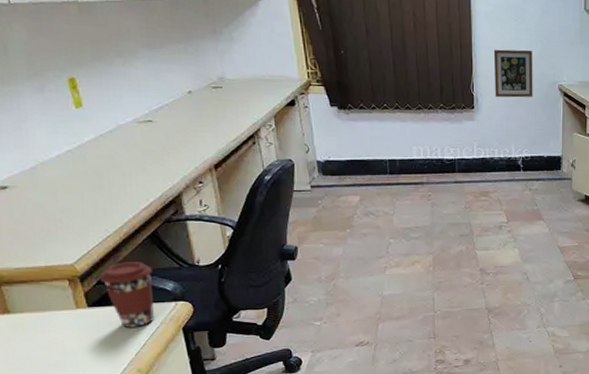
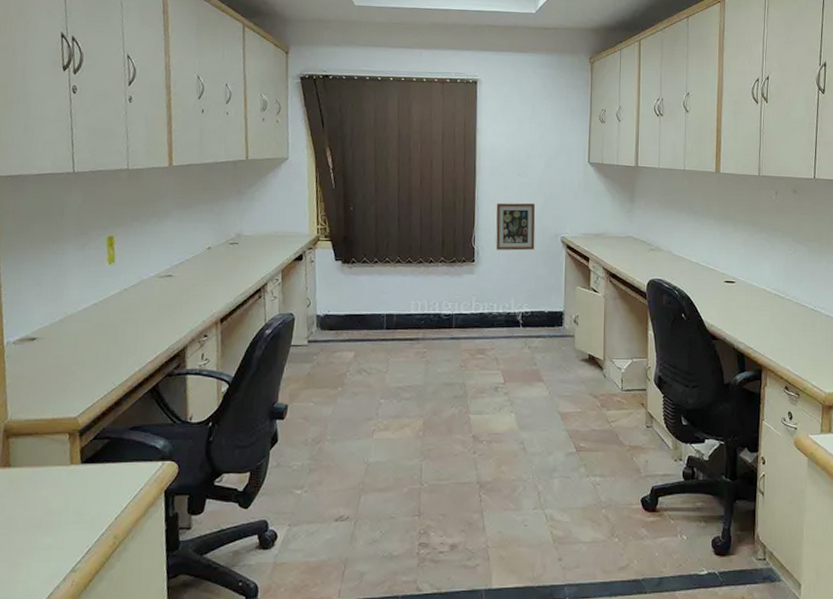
coffee cup: present [99,262,155,328] -> none [97,416,147,488]

